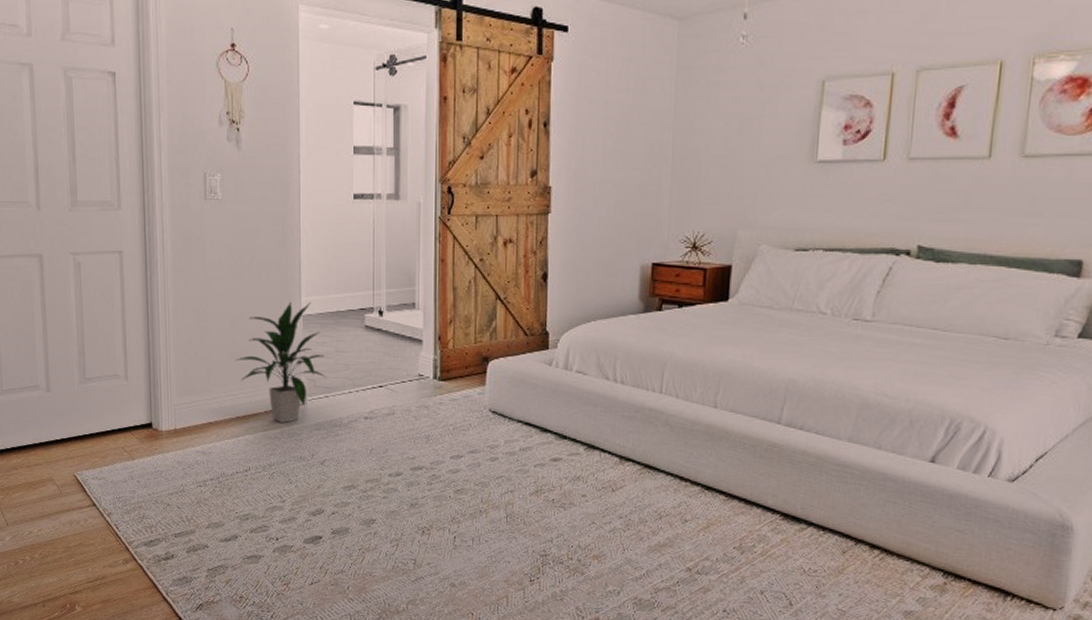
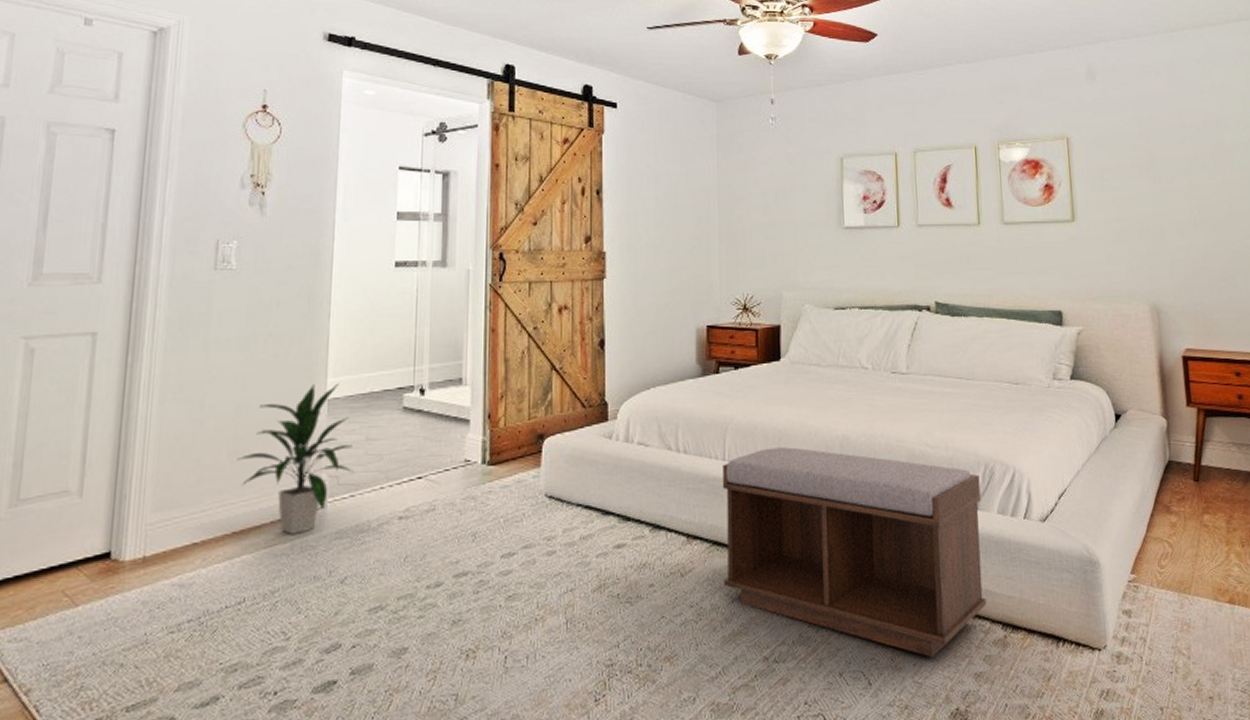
bench: none [653,385,942,591] -> present [722,447,986,658]

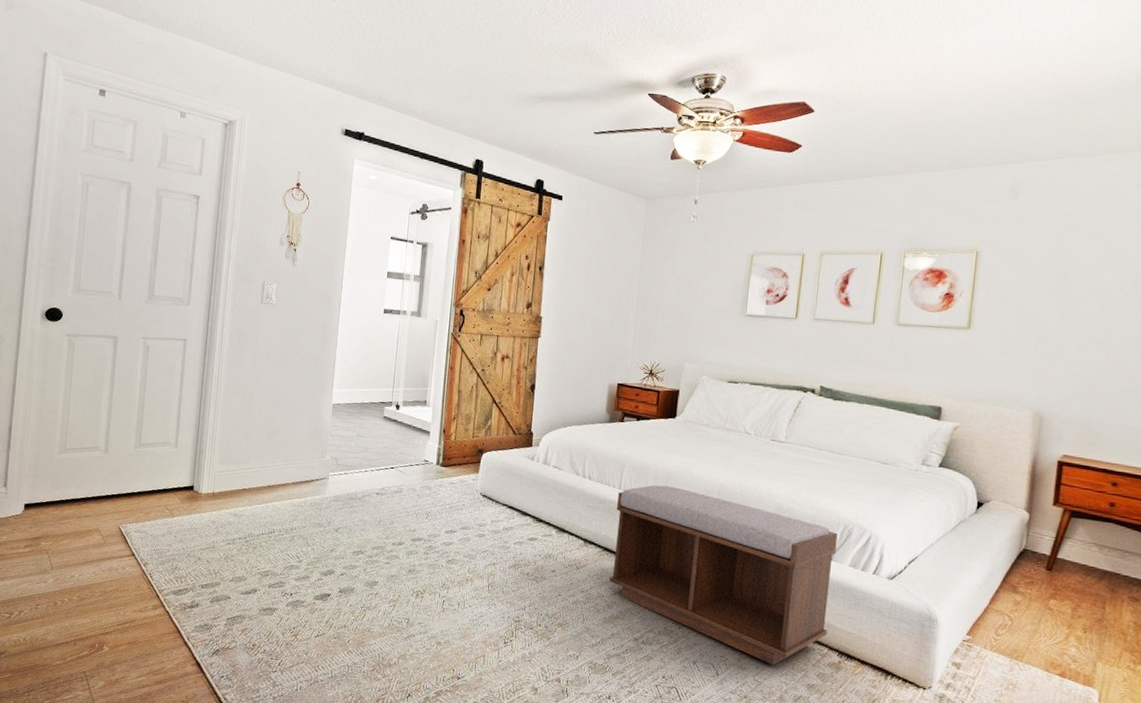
indoor plant: present [237,383,353,534] -> none [272,391,348,494]

